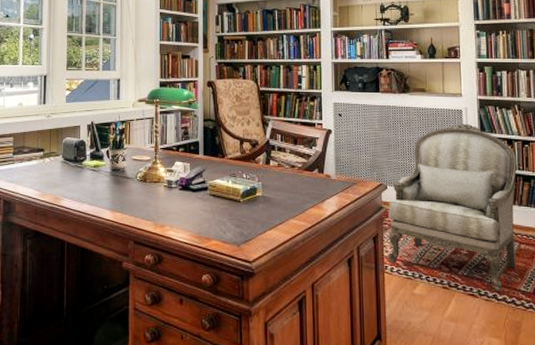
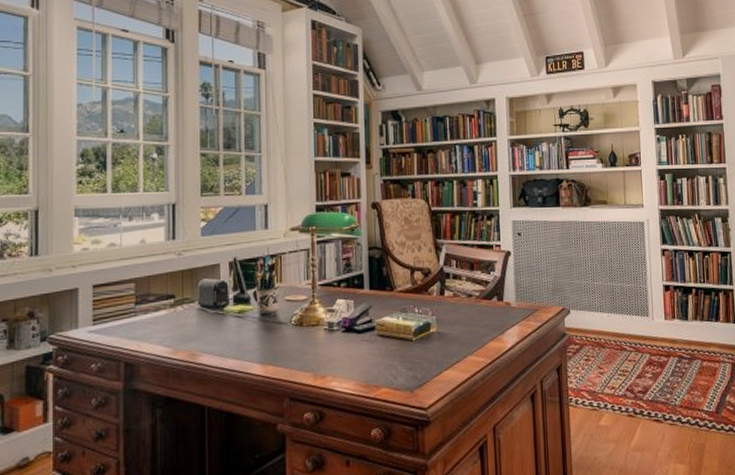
armchair: present [387,124,518,291] -> none [571,237,699,414]

